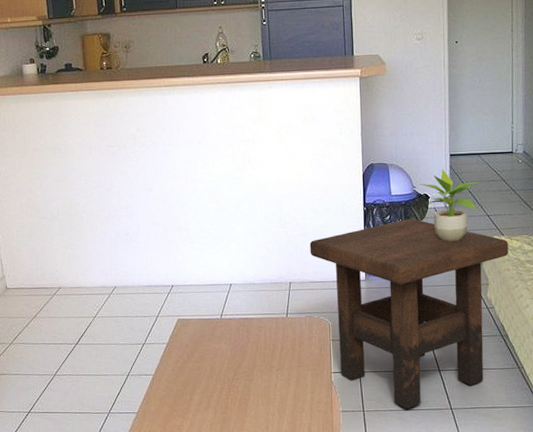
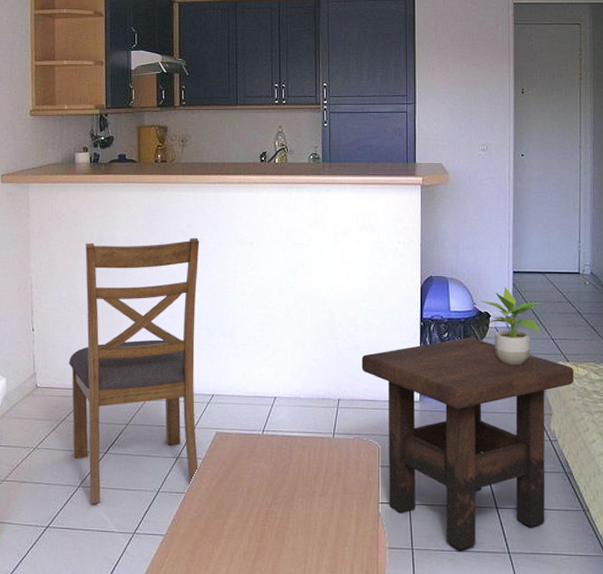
chair: none [34,140,164,389] -> present [68,237,200,504]

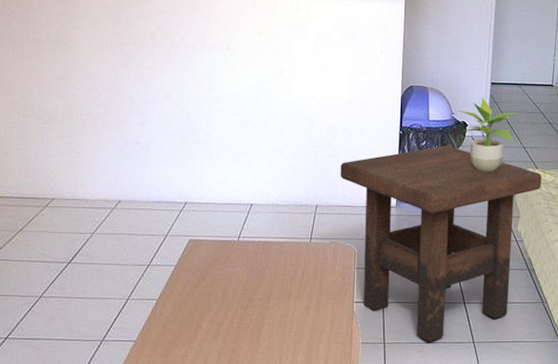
chair: present [68,237,200,504] -> none [24,40,171,313]

